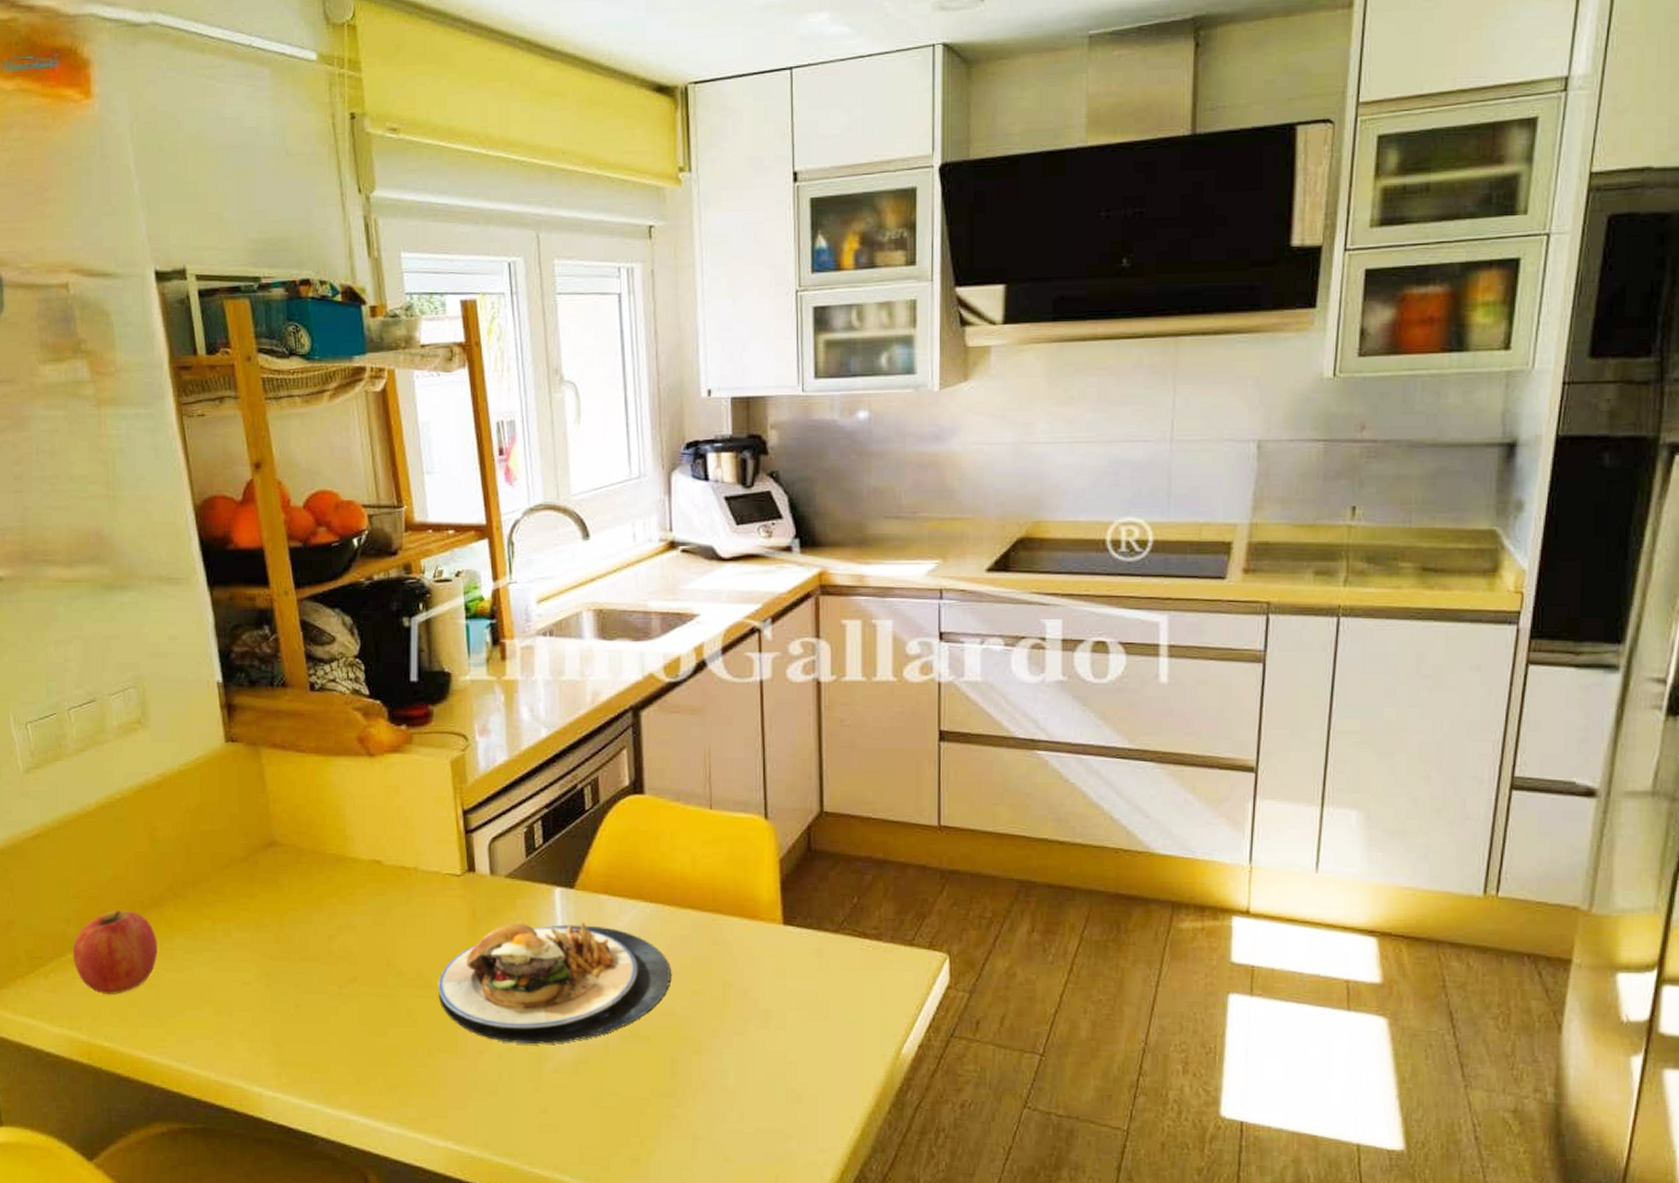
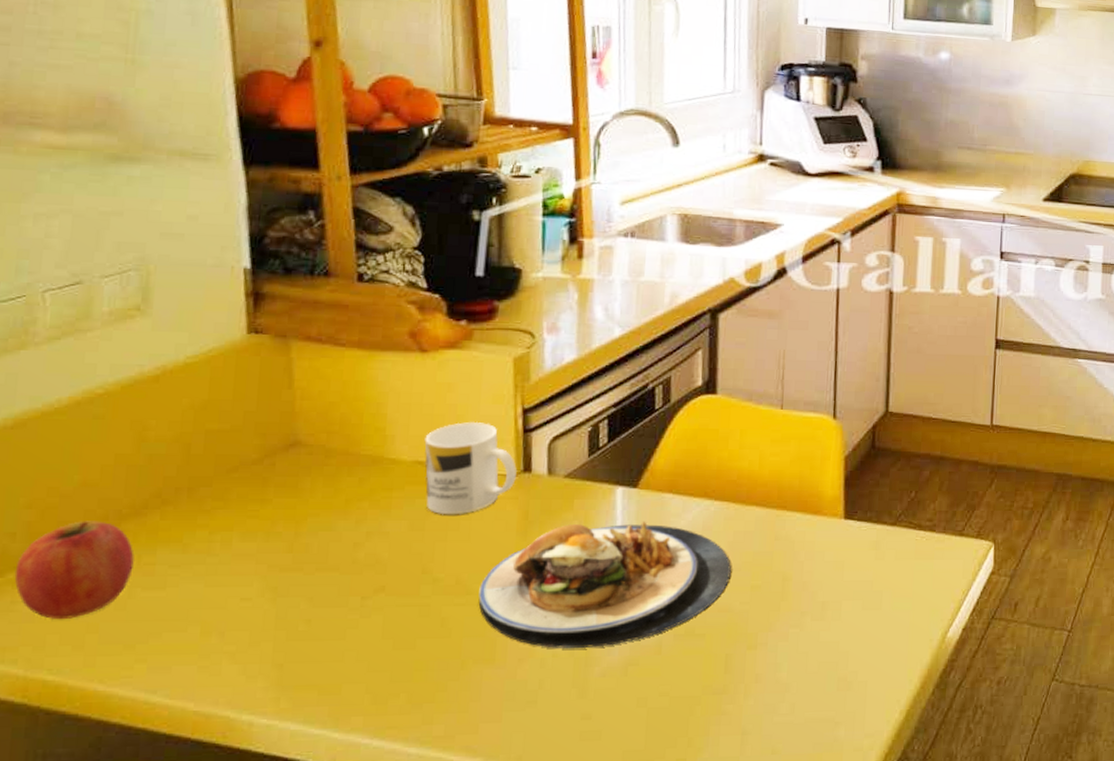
mug: none [379,822,462,912] -> present [424,421,517,515]

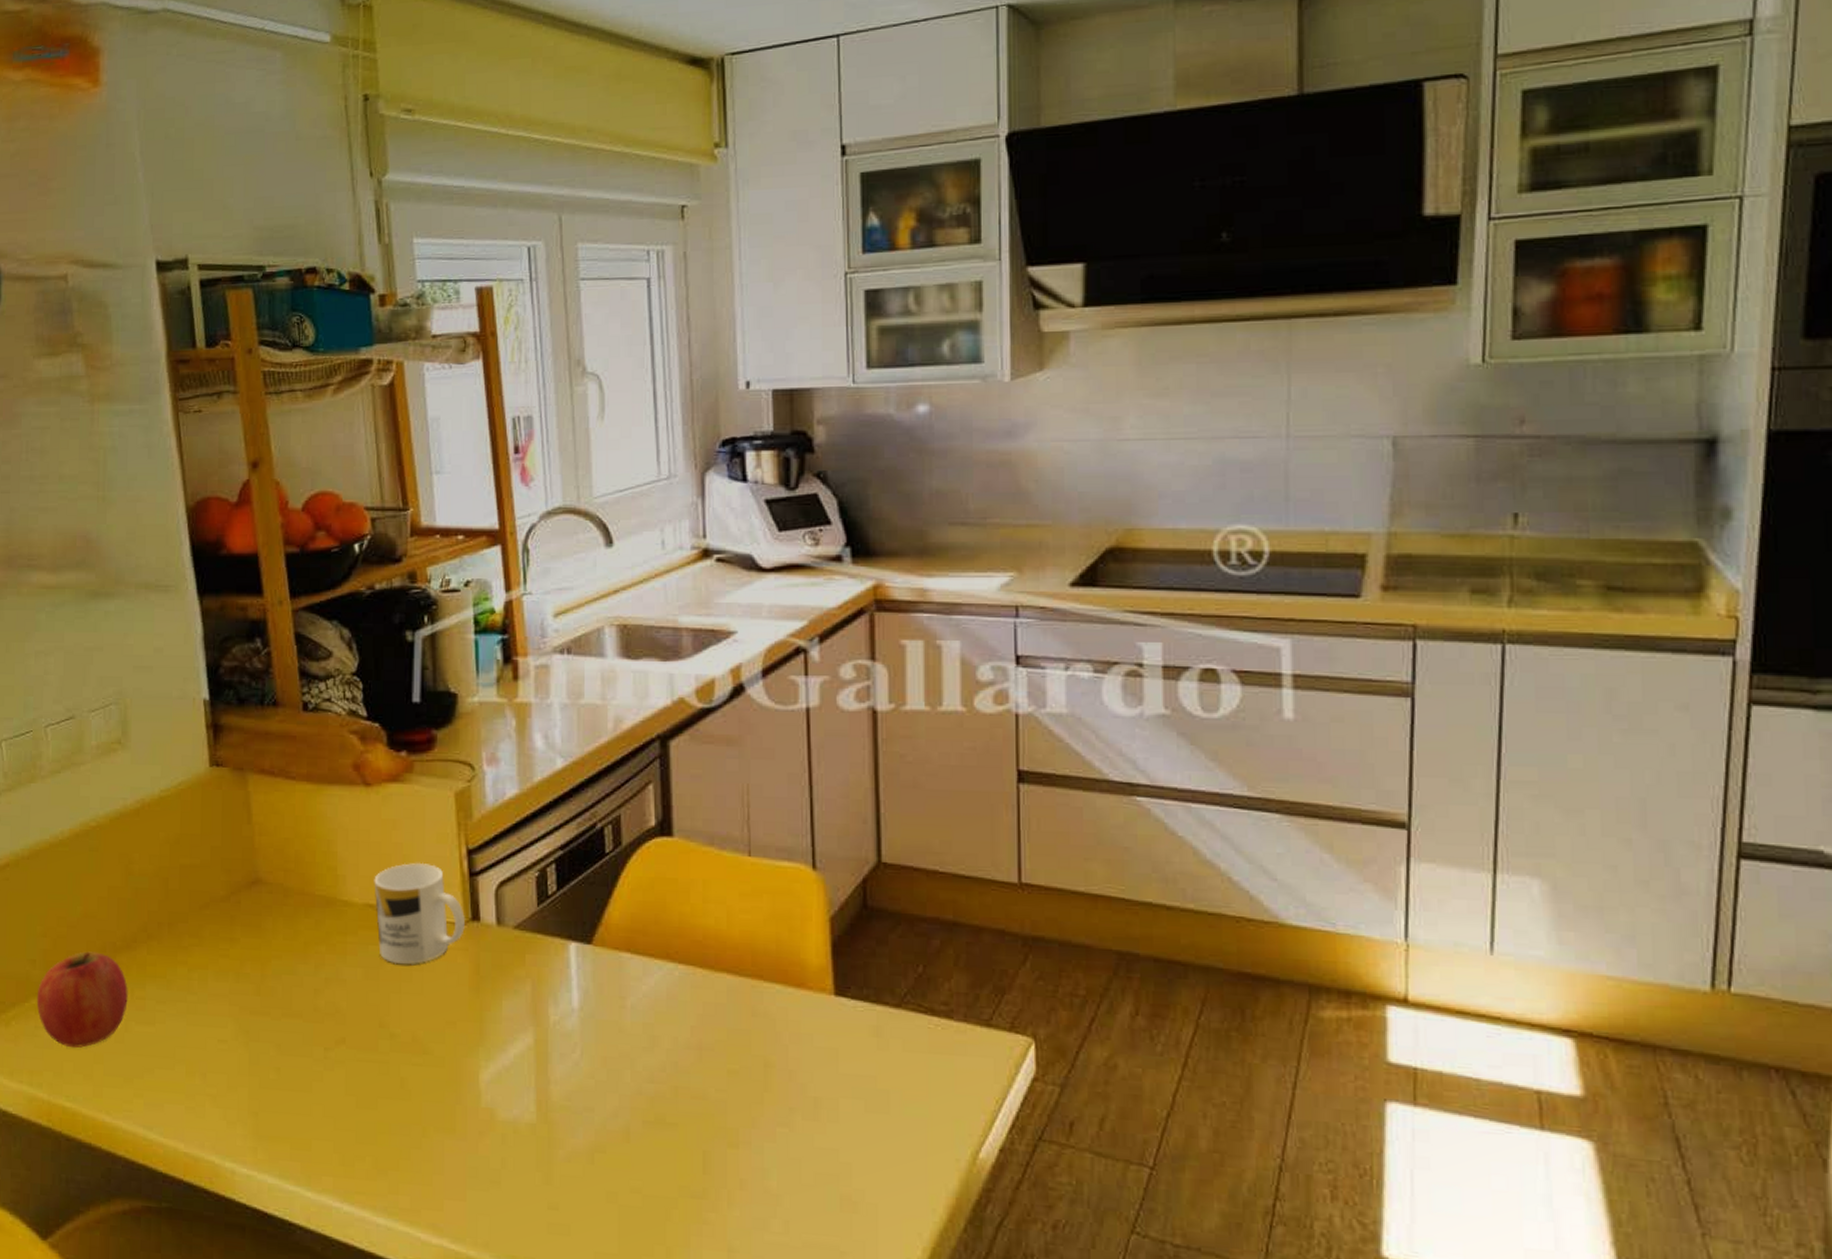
plate: present [478,522,731,648] -> none [435,982,702,1127]

